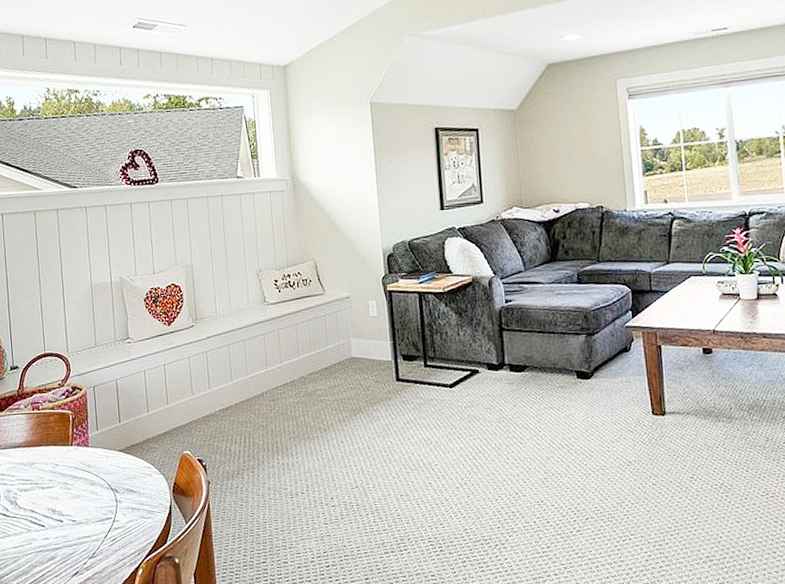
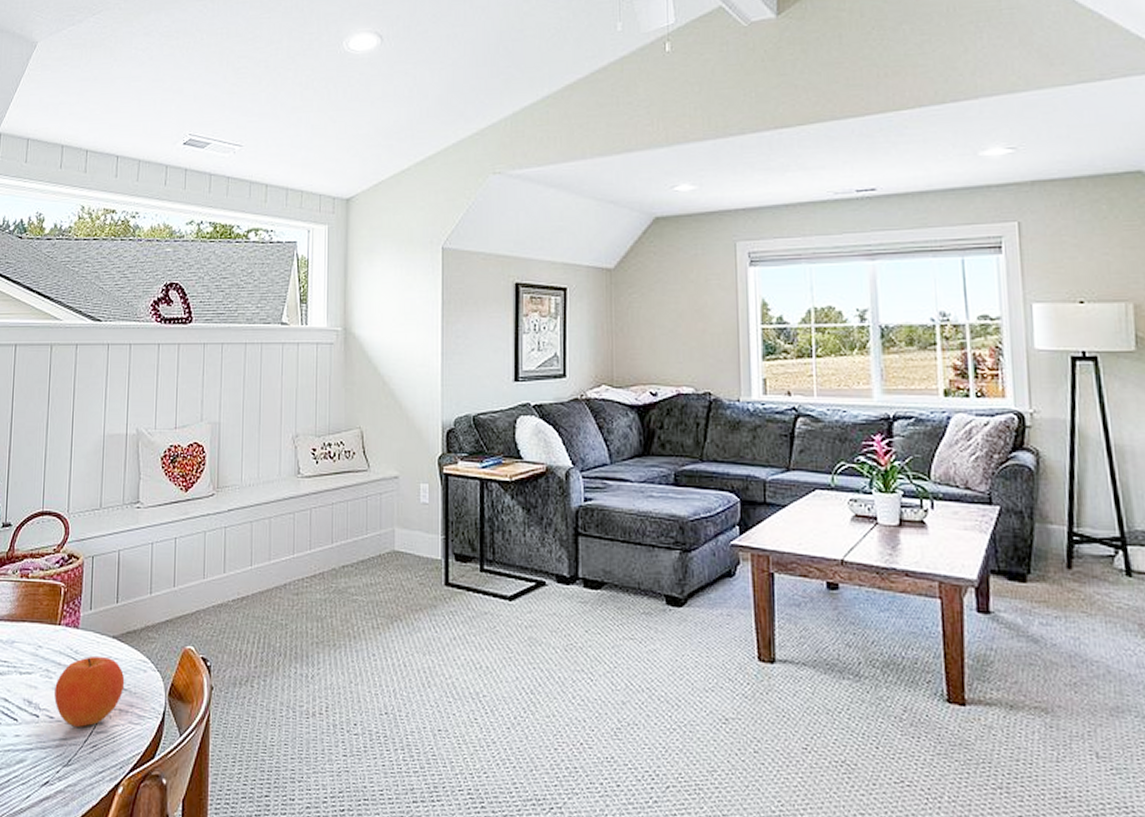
fruit: none [74,468,134,526] -> present [54,656,125,727]

